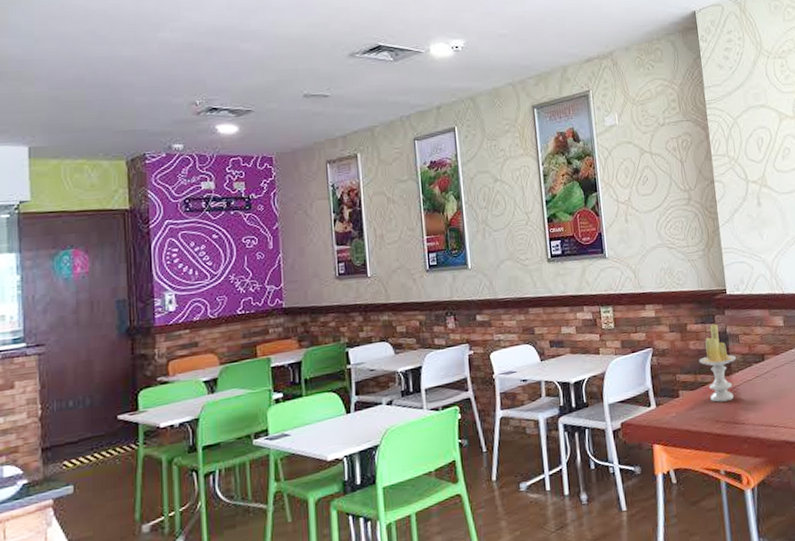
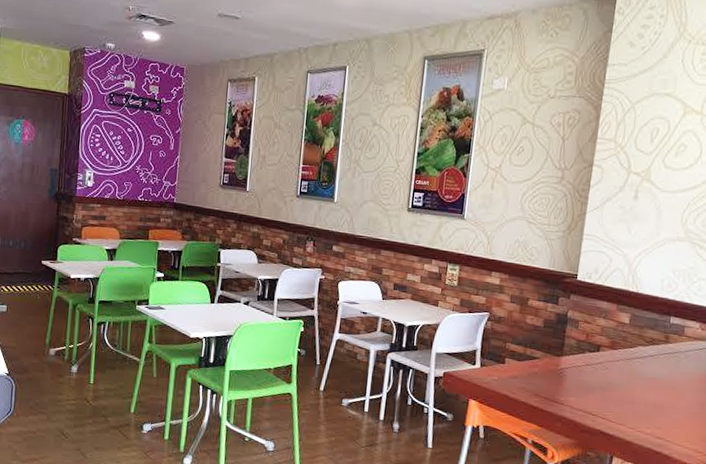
candle: present [699,323,736,402] -> none [532,304,571,380]

